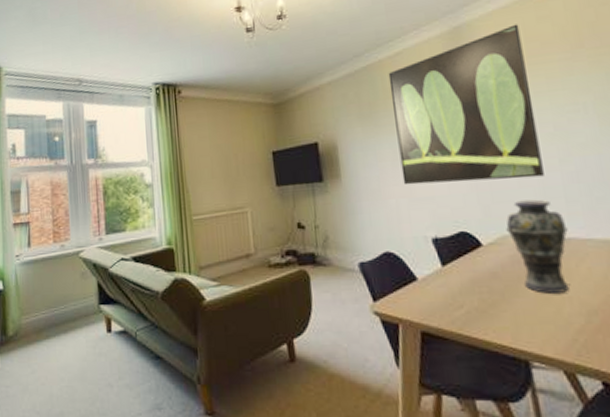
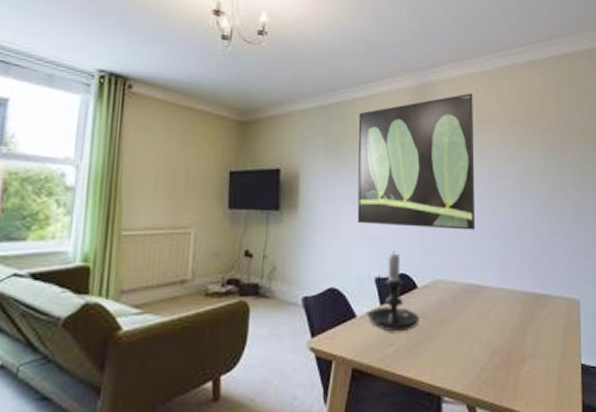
candle holder: none [428,209,491,294] -> present [367,251,420,332]
vase: present [506,199,570,294] -> none [439,249,486,335]

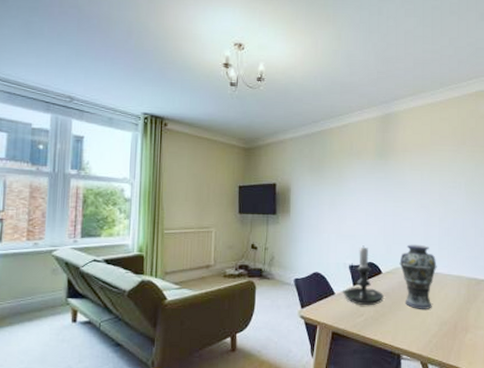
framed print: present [357,93,475,230] -> none [335,120,429,229]
vase: none [439,249,486,335] -> present [399,244,437,309]

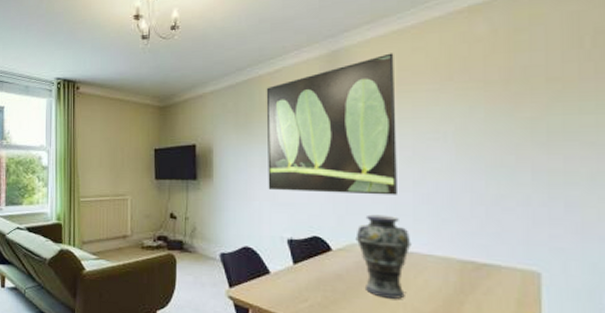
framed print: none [335,120,429,229] -> present [266,53,397,195]
candle holder: present [343,245,384,306] -> none [280,215,335,290]

